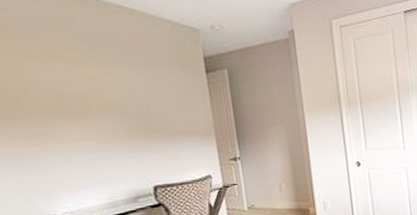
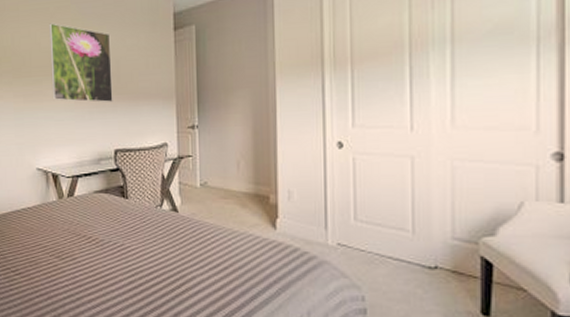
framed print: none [50,59,146,143] -> present [49,23,113,103]

